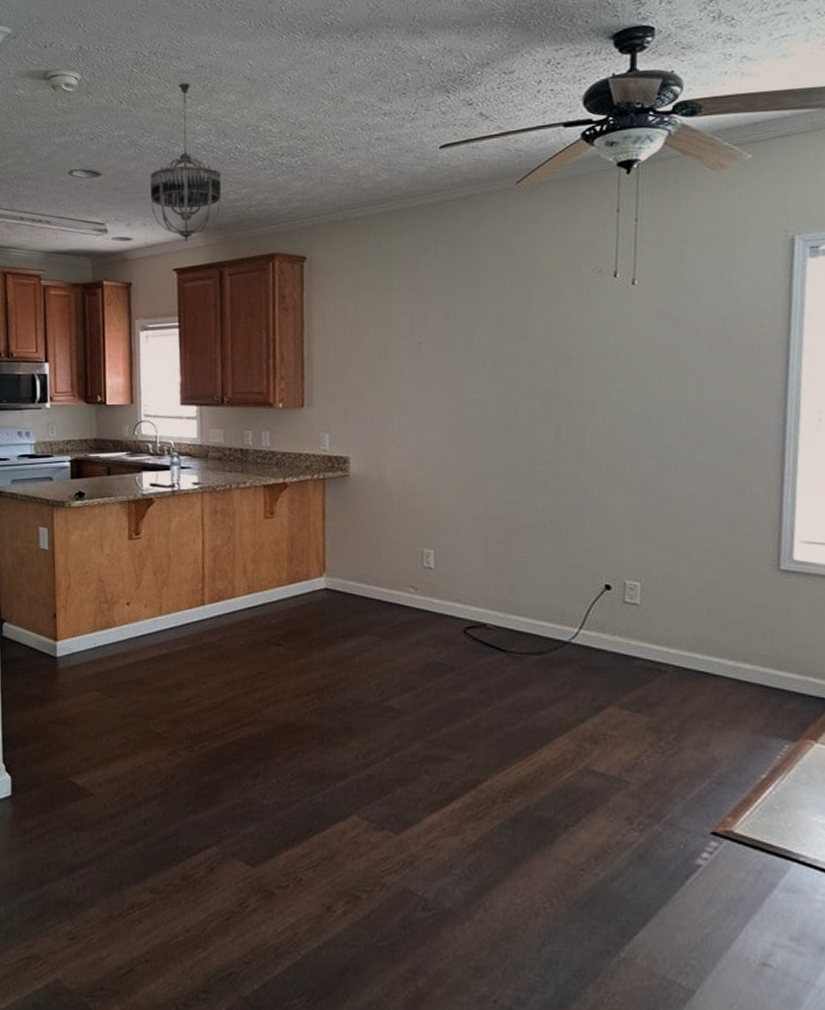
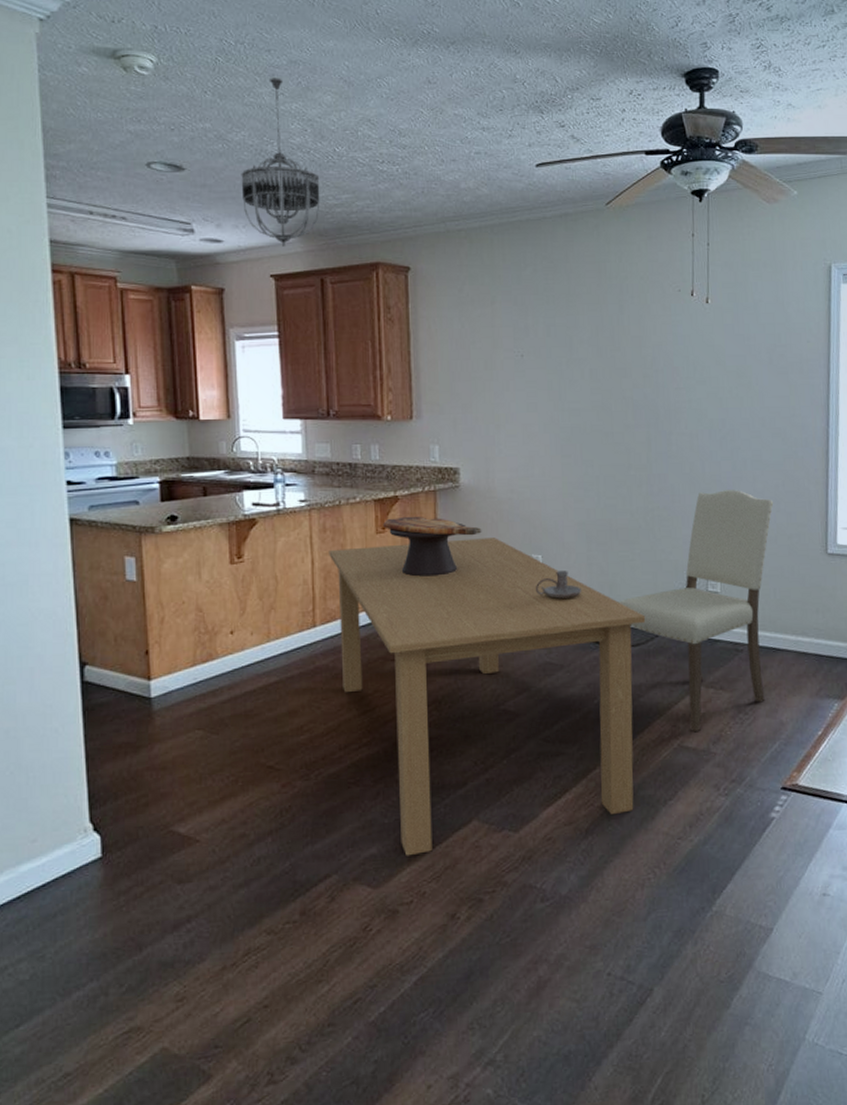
dining table: none [219,529,550,841] -> present [329,538,646,856]
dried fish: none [271,503,371,565] -> present [383,516,482,577]
candle holder: none [427,567,476,598] -> present [536,570,581,599]
chair: none [518,491,711,756] -> present [618,490,774,733]

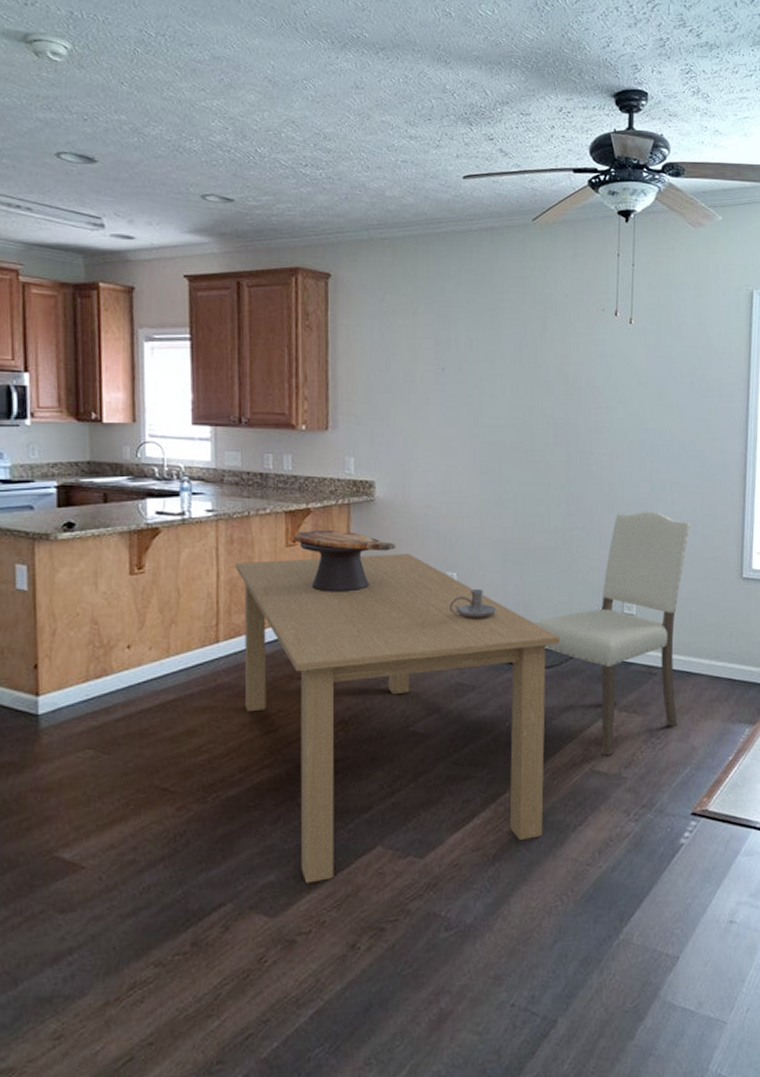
chandelier: present [241,78,320,246] -> none [156,72,240,247]

